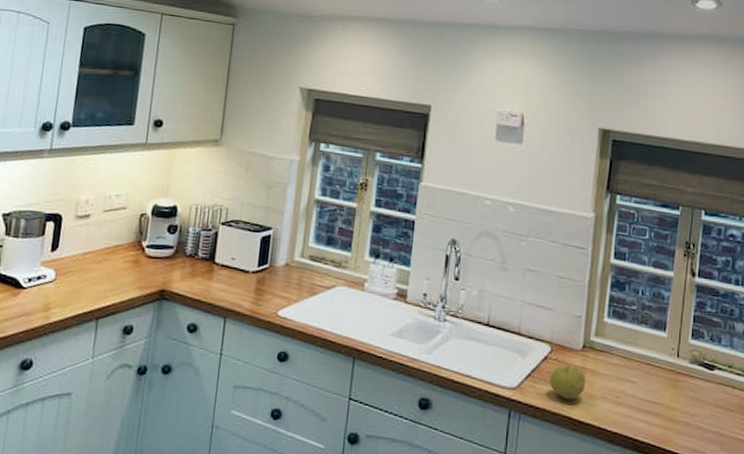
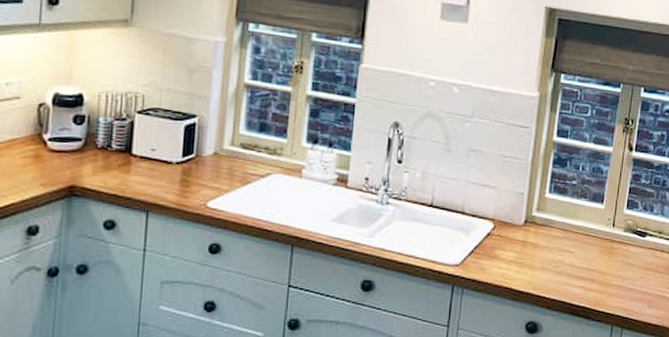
fruit: present [549,365,586,400] -> none [491,239,527,273]

